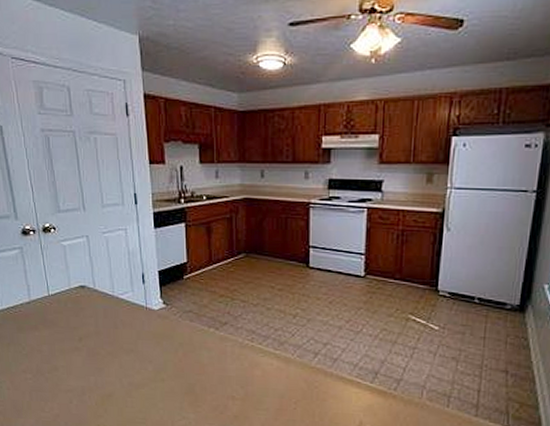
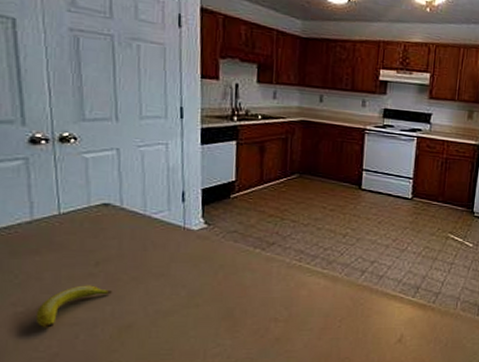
banana: none [40,357,94,393] -> present [35,285,112,328]

